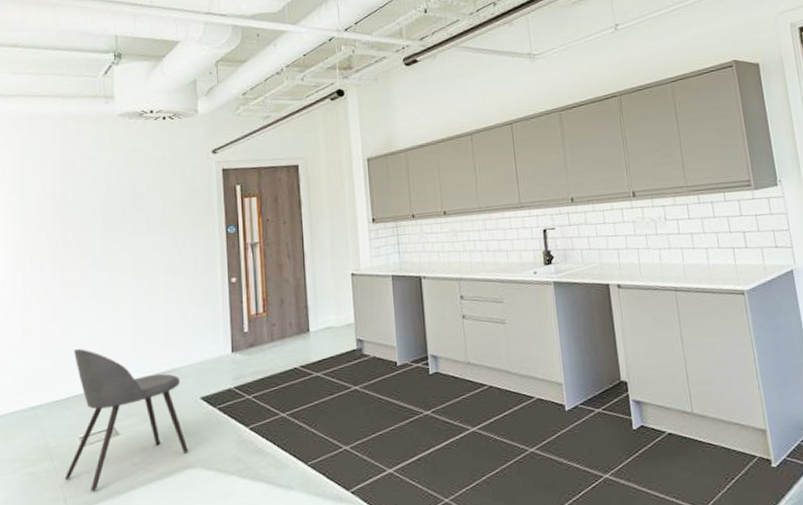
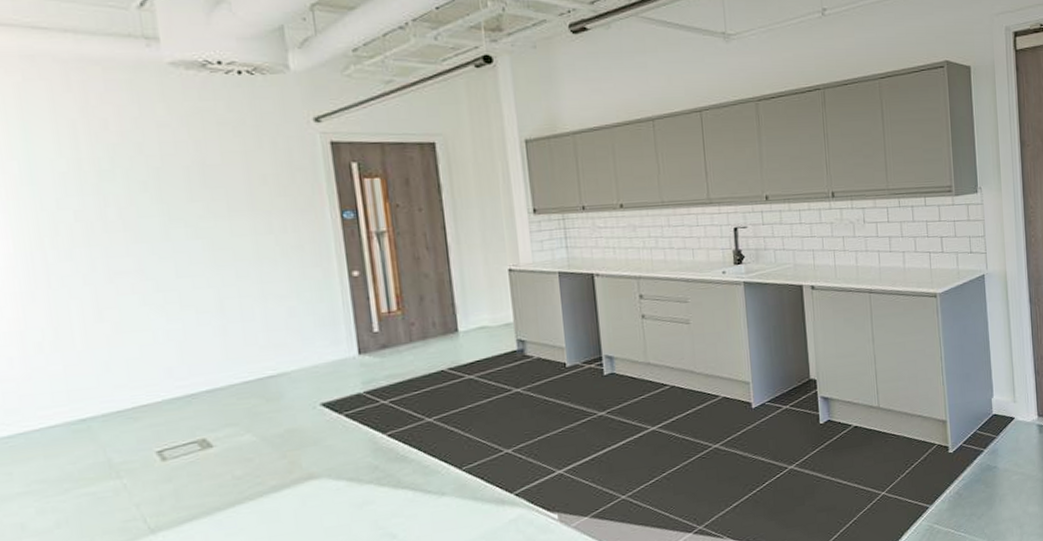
dining chair: present [64,348,188,492] -> none [136,350,309,509]

